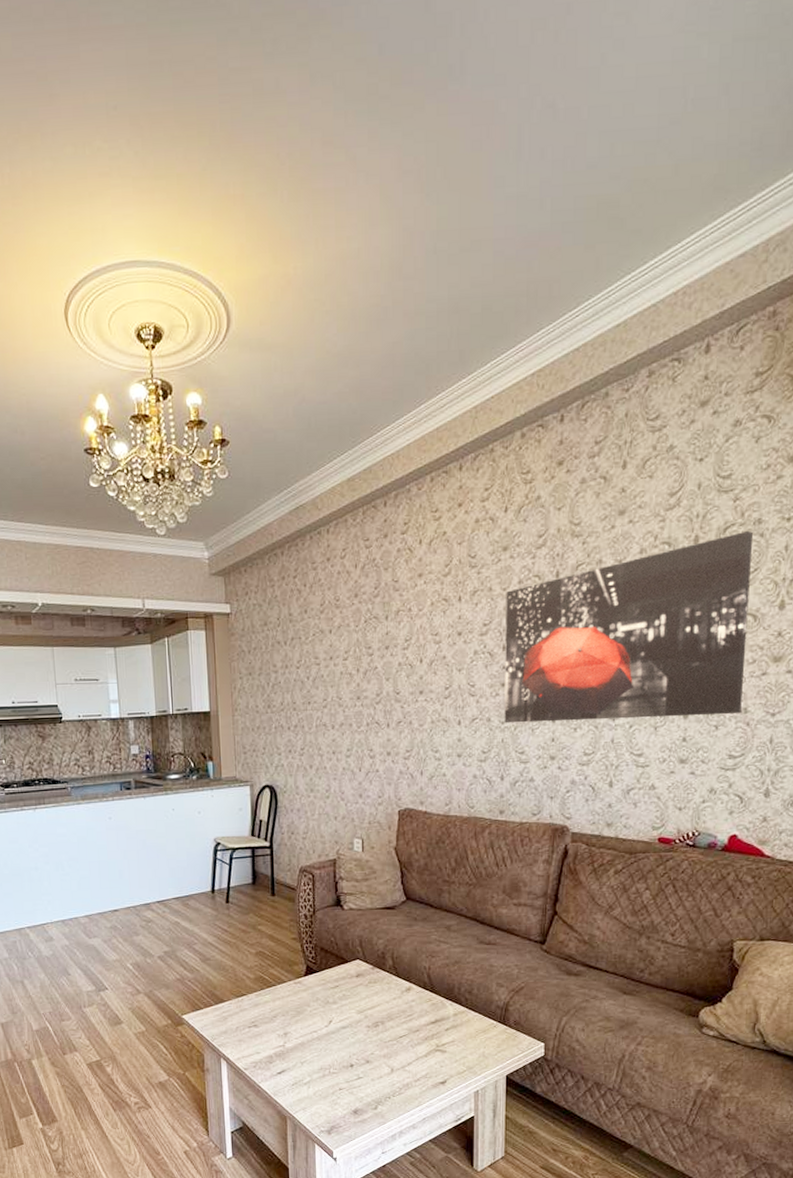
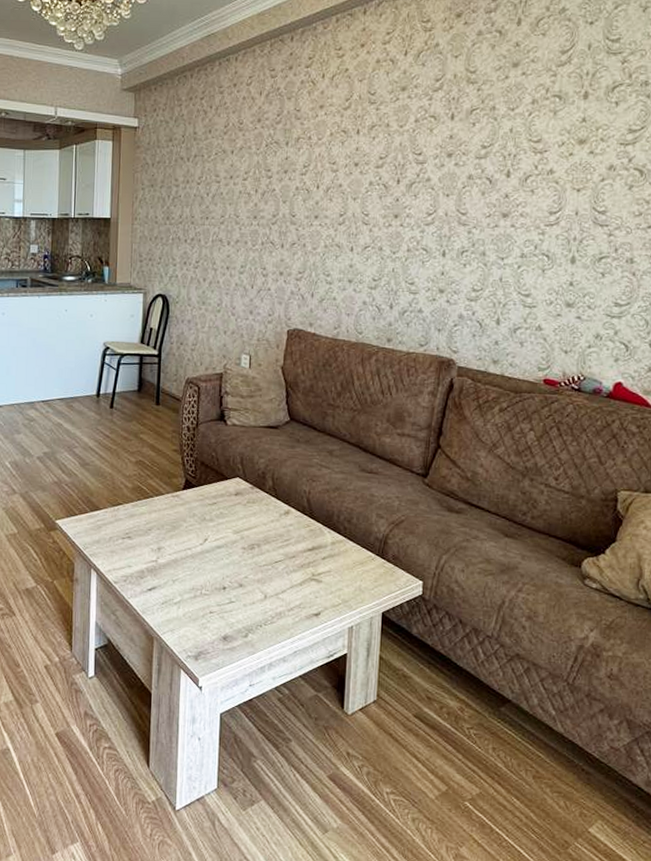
wall art: present [504,530,754,724] -> none [396,91,641,264]

